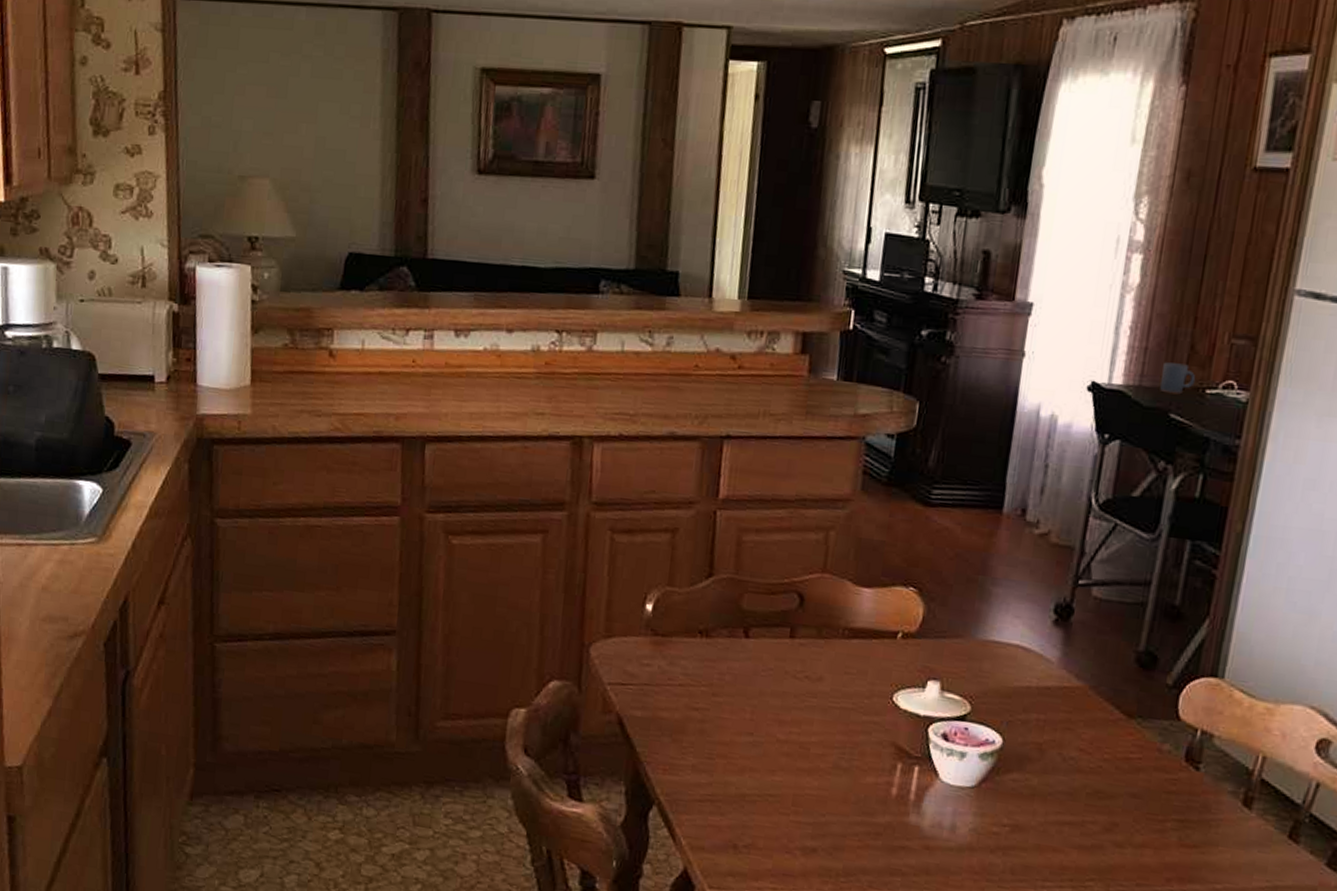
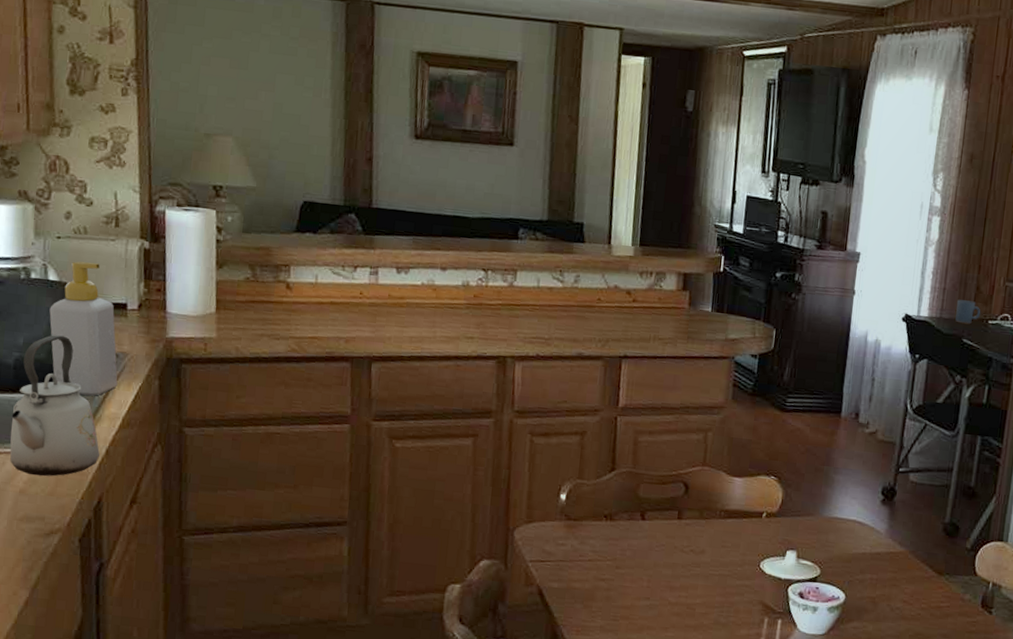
kettle: none [31,412,126,572] -> present [9,335,100,476]
soap bottle: none [72,327,145,482] -> present [49,261,118,396]

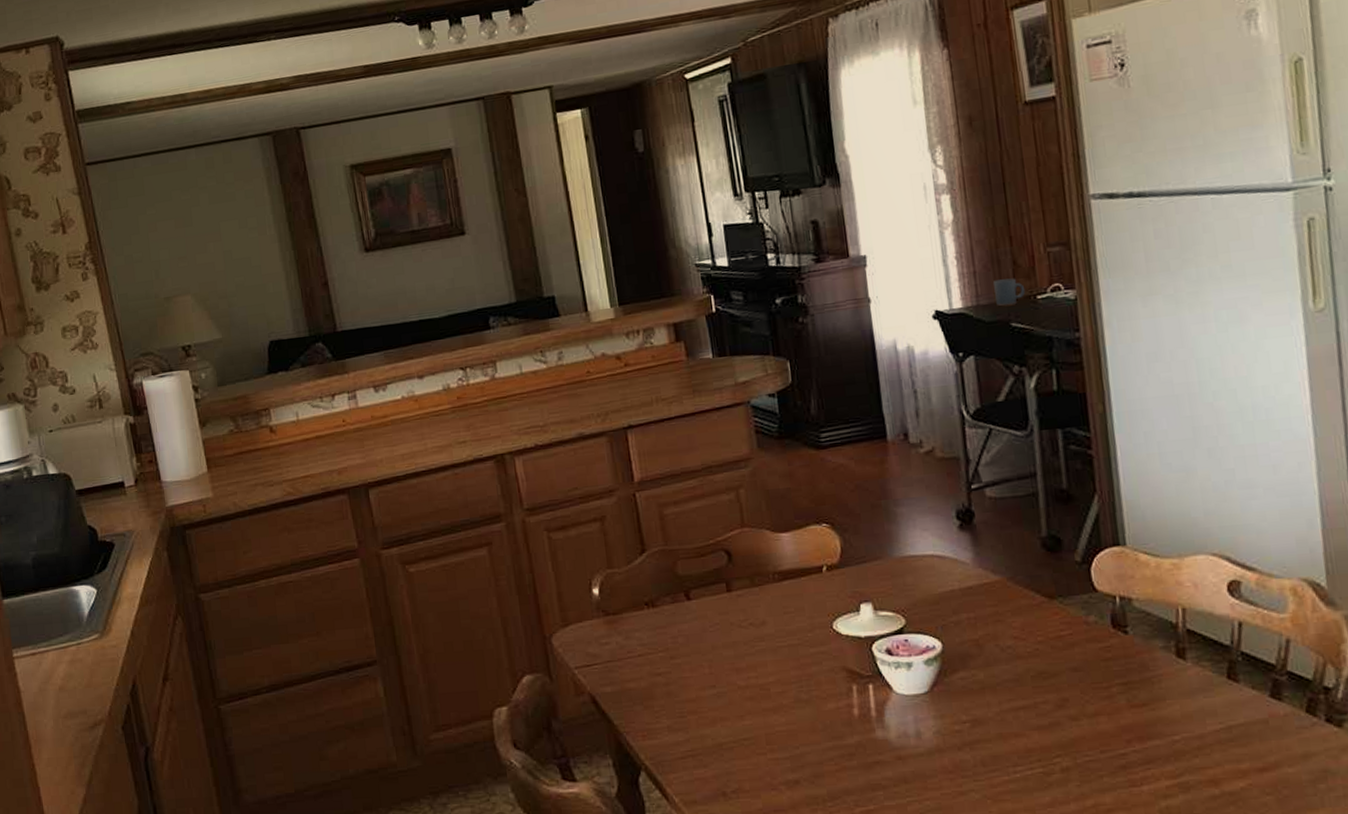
kettle: present [9,335,100,476] -> none [39,526,127,671]
soap bottle: present [49,261,118,396] -> none [55,448,130,581]

